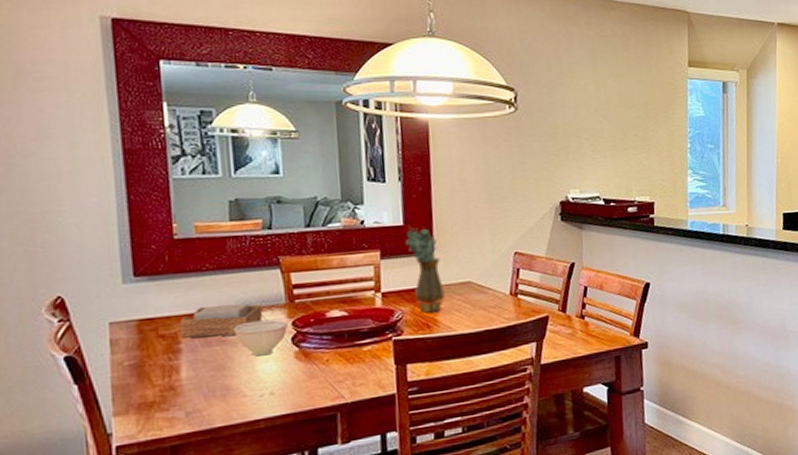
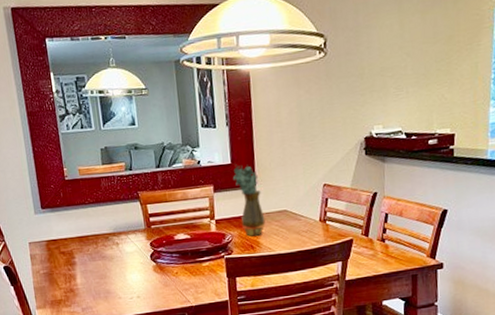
napkin holder: present [180,303,263,338] -> none [74,228,129,254]
bowl: present [232,319,289,357] -> none [109,241,148,269]

